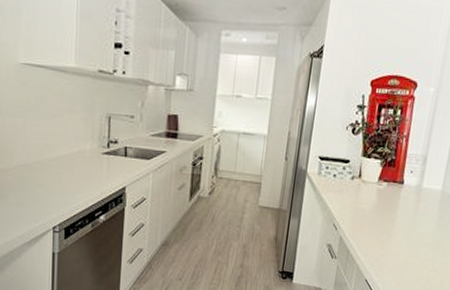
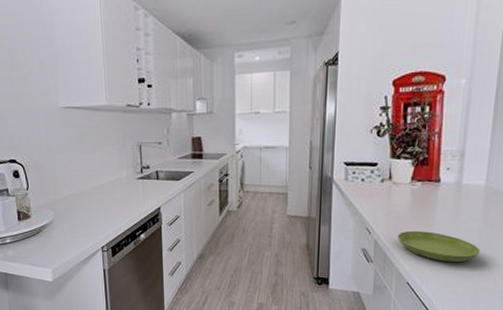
saucer: none [361,229,432,262] -> present [397,230,481,262]

